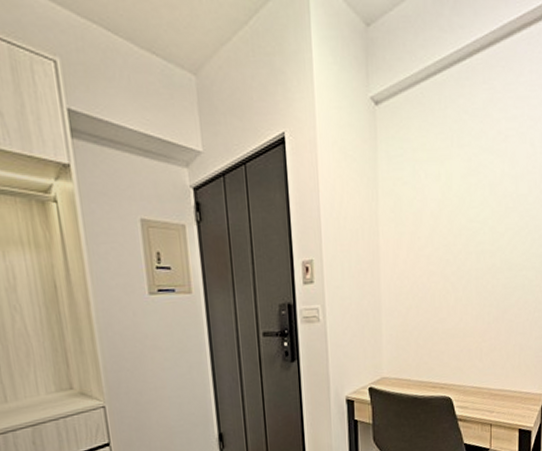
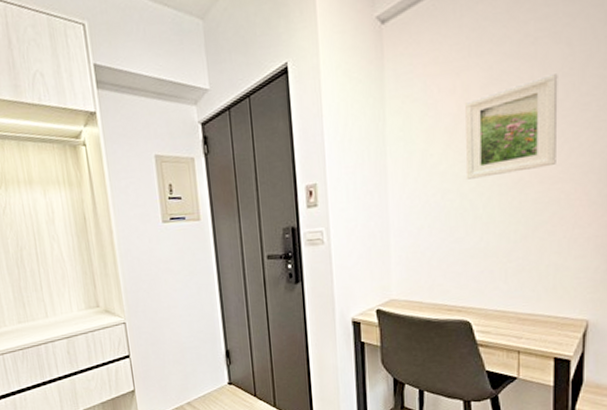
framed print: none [448,169,524,263] -> present [465,72,558,180]

